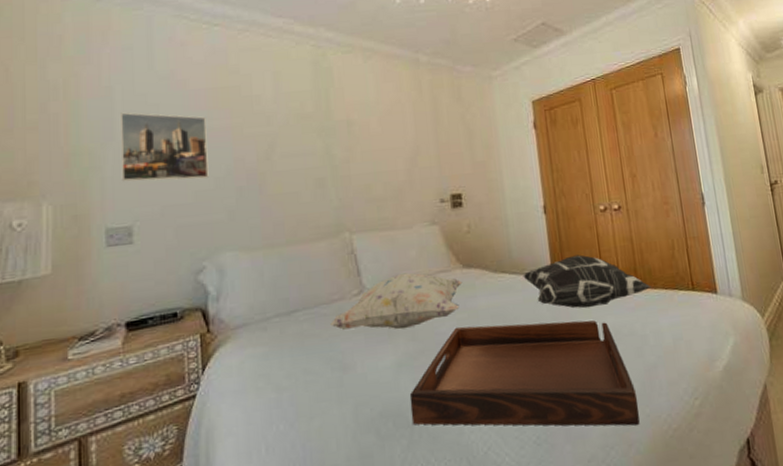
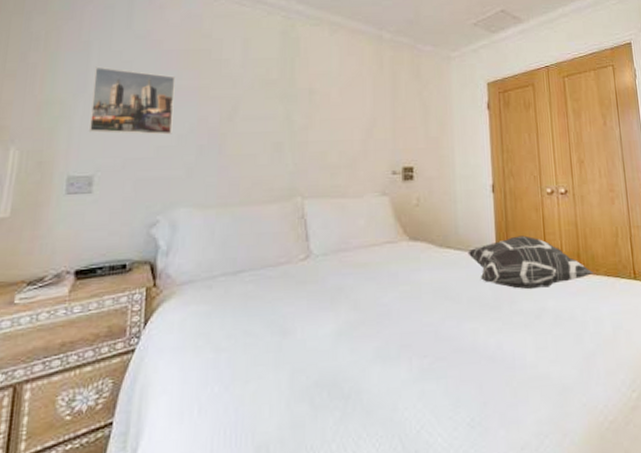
decorative pillow: present [330,272,463,330] -> none [275,241,408,298]
serving tray: present [410,320,640,426] -> none [346,299,576,415]

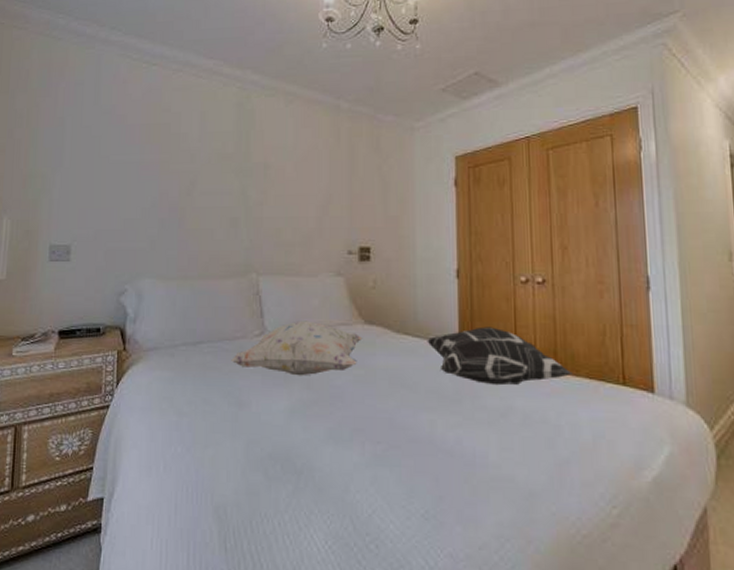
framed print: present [88,66,176,135] -> none [65,142,139,208]
decorative pillow: none [275,241,408,298] -> present [231,320,363,376]

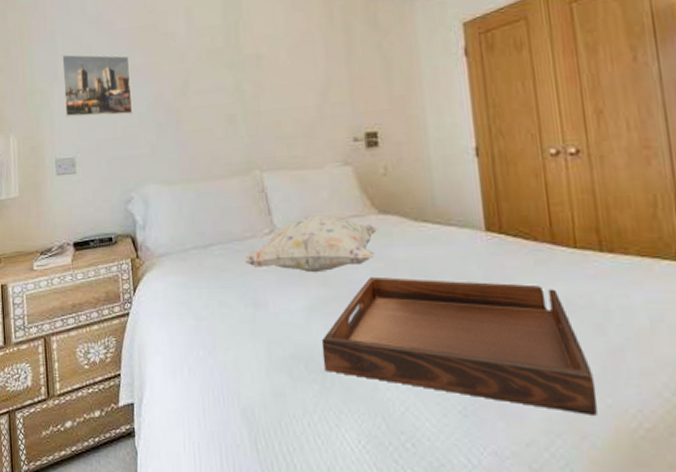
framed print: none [65,142,139,208] -> present [62,54,133,118]
serving tray: none [299,382,544,522] -> present [321,276,597,415]
decorative pillow: present [427,326,573,386] -> none [448,206,620,271]

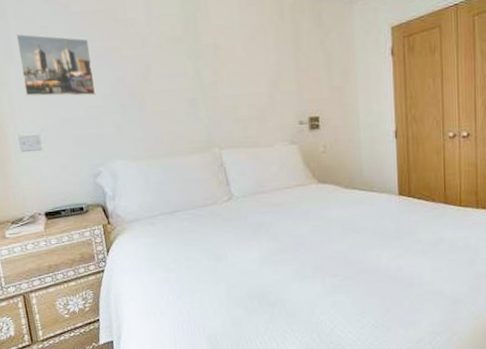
decorative pillow: present [243,215,378,273] -> none [205,185,318,231]
serving tray: present [321,276,597,415] -> none [271,232,465,319]

